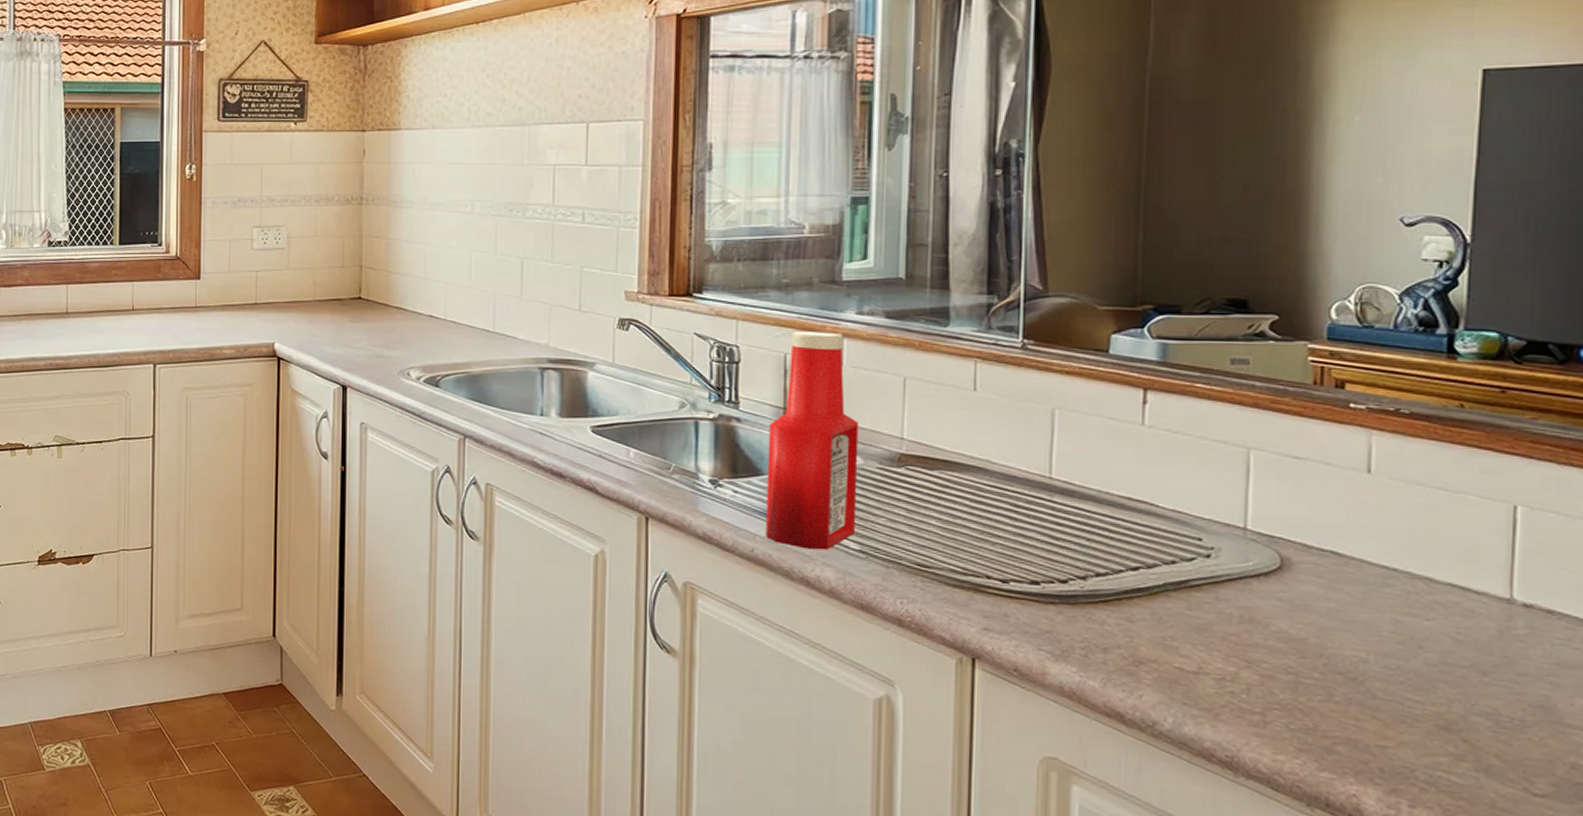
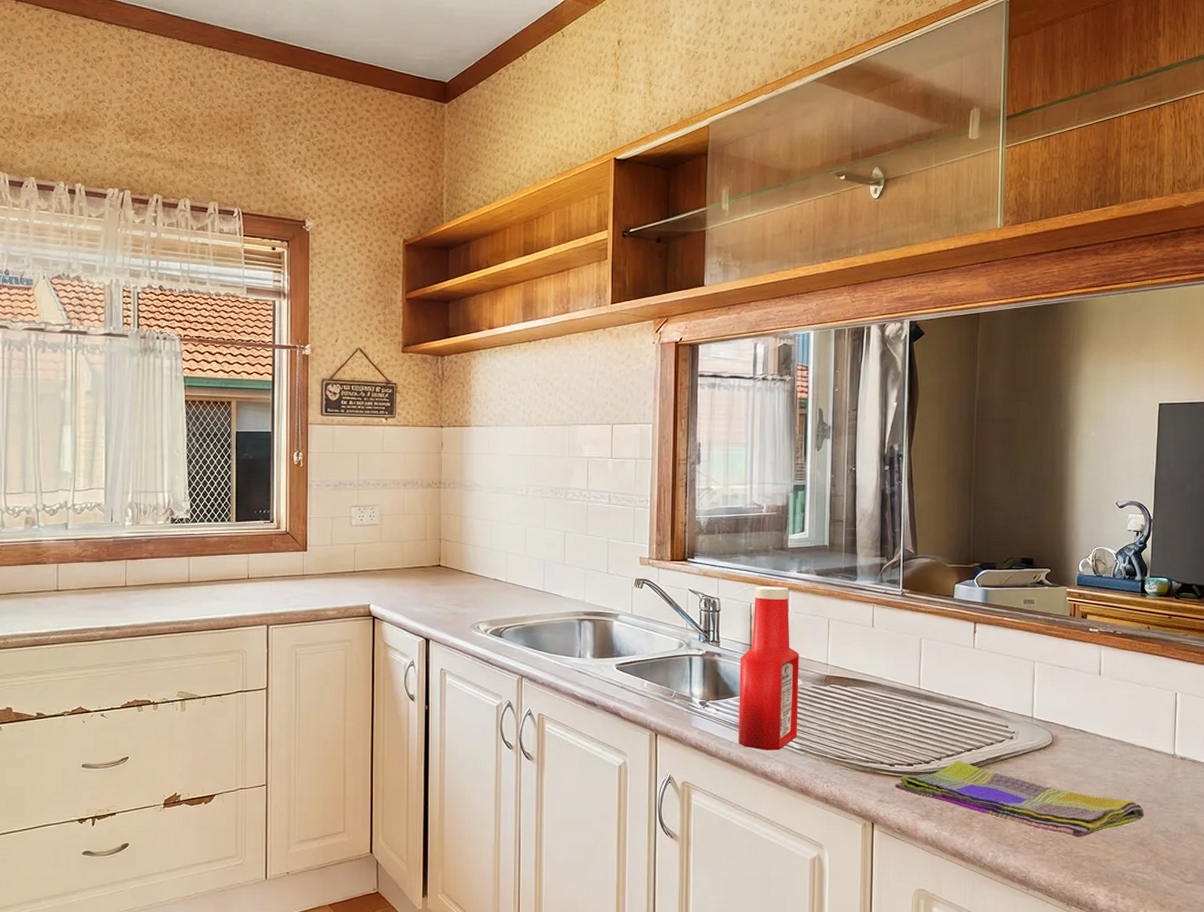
dish towel: none [1009,581,1454,710] -> present [894,760,1145,838]

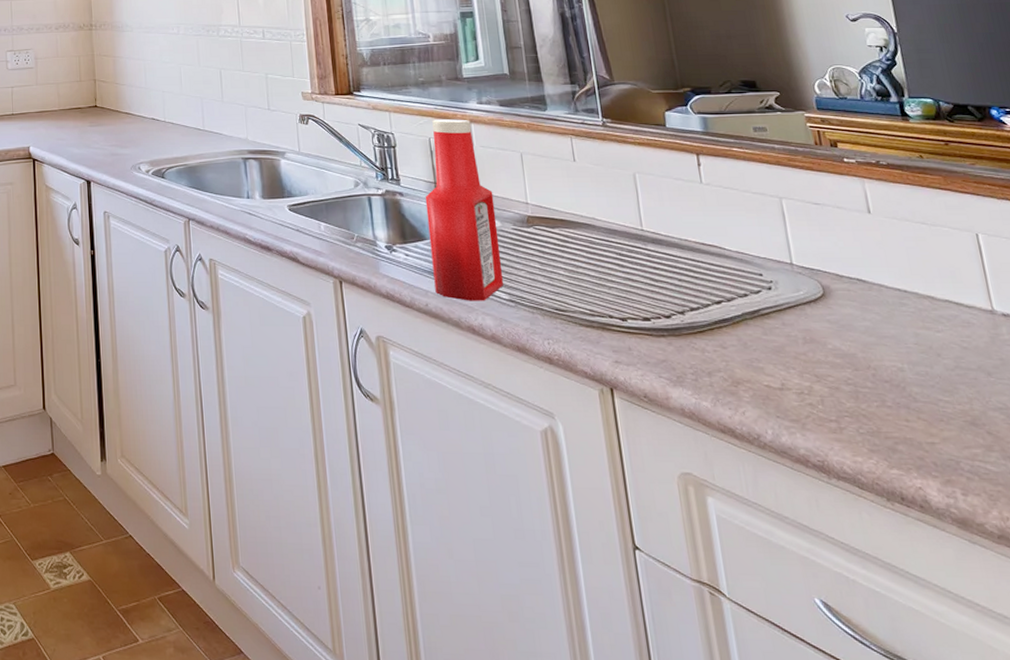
dish towel: present [894,760,1145,838] -> none [631,314,970,414]

